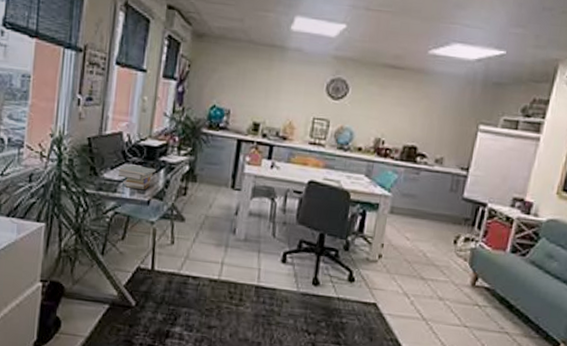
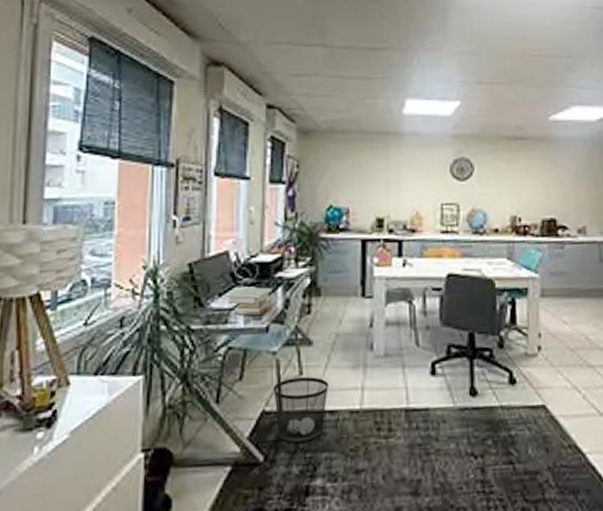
waste bin: none [148,245,195,297] -> present [273,377,330,443]

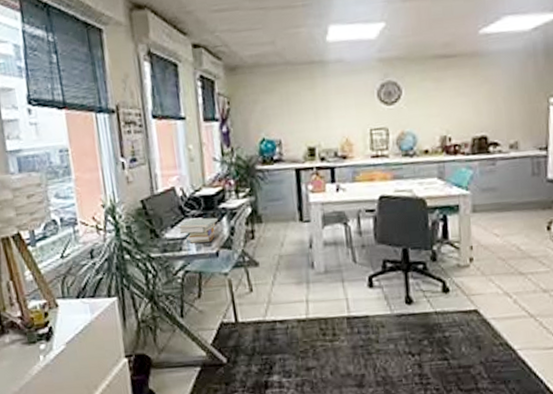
waste bin: present [273,377,330,443] -> none [228,293,278,348]

